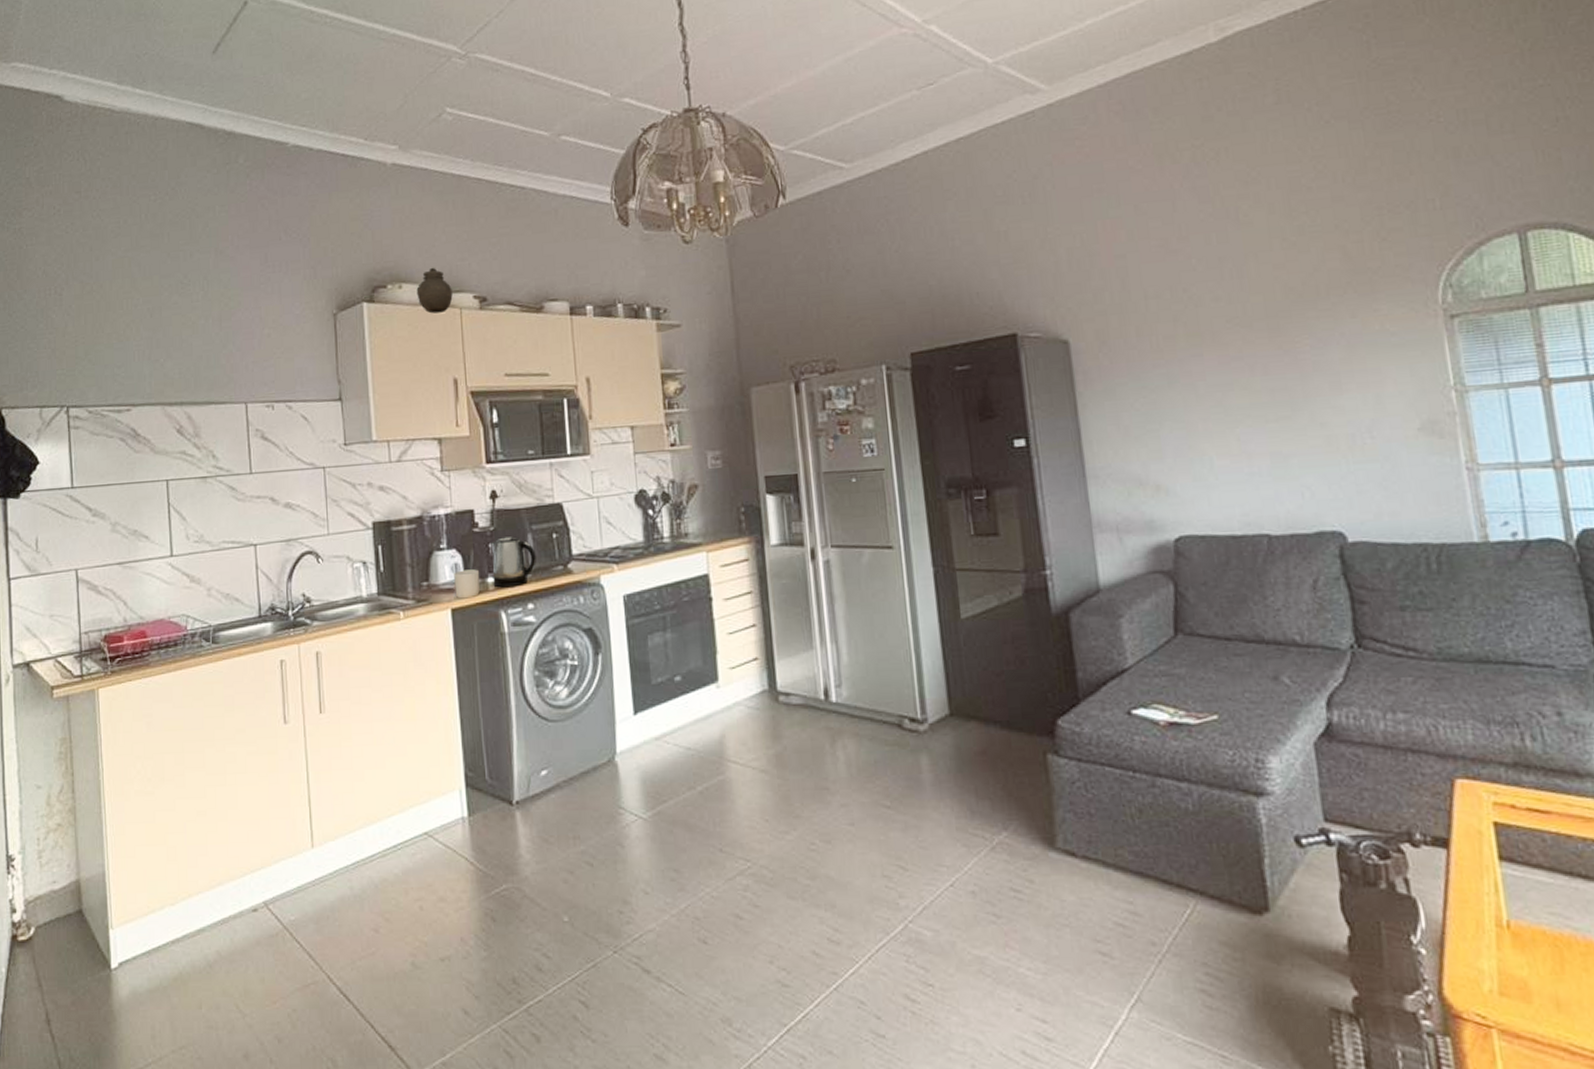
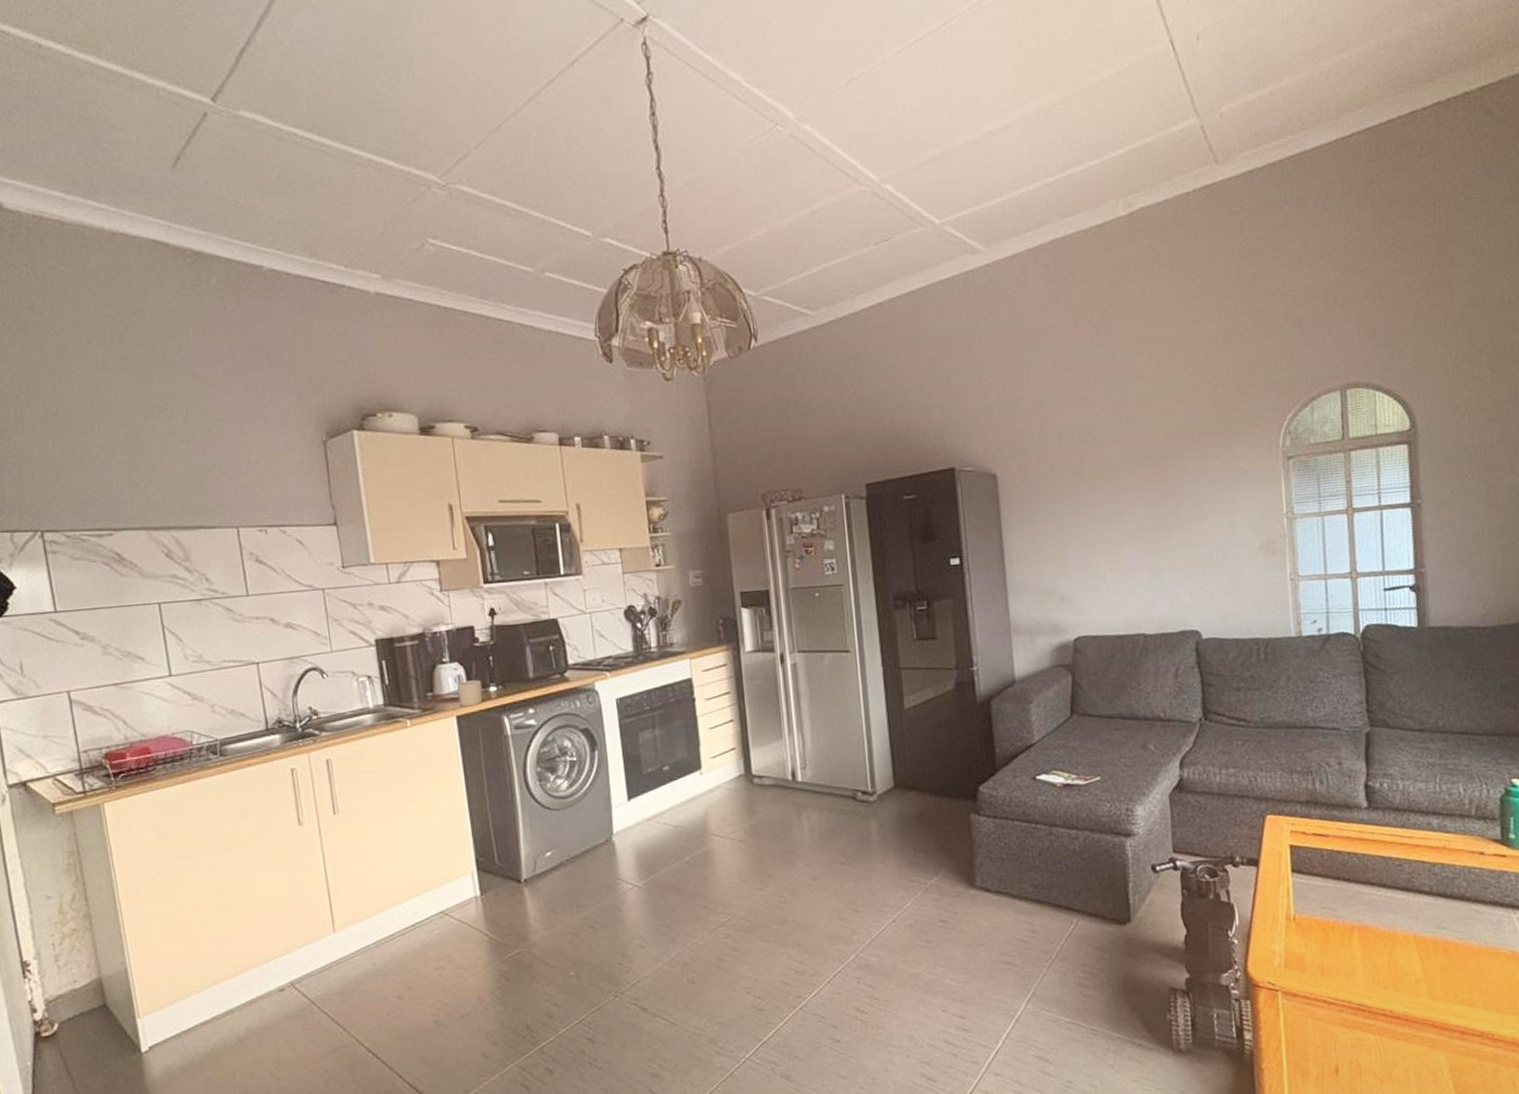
jar: present [416,267,453,314] -> none [407,397,444,442]
kettle: present [491,536,536,588] -> none [491,649,535,696]

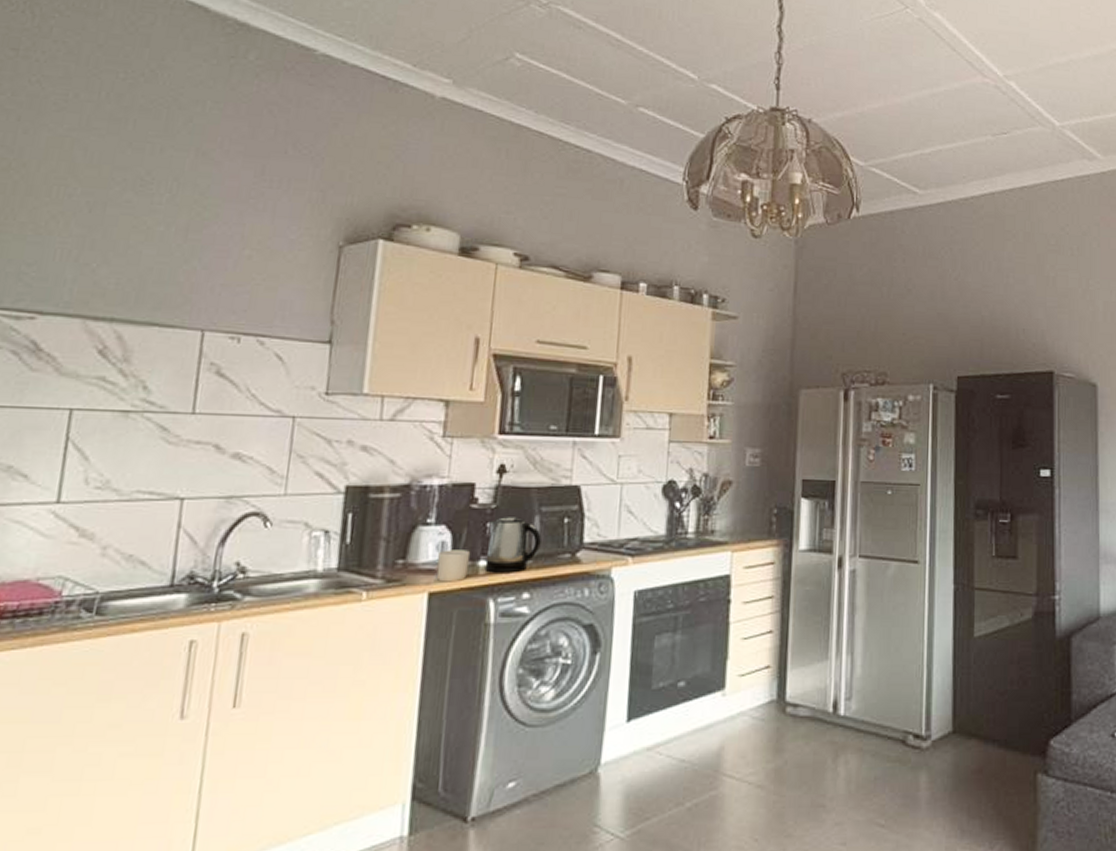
kettle: none [491,649,535,696] -> present [484,517,541,573]

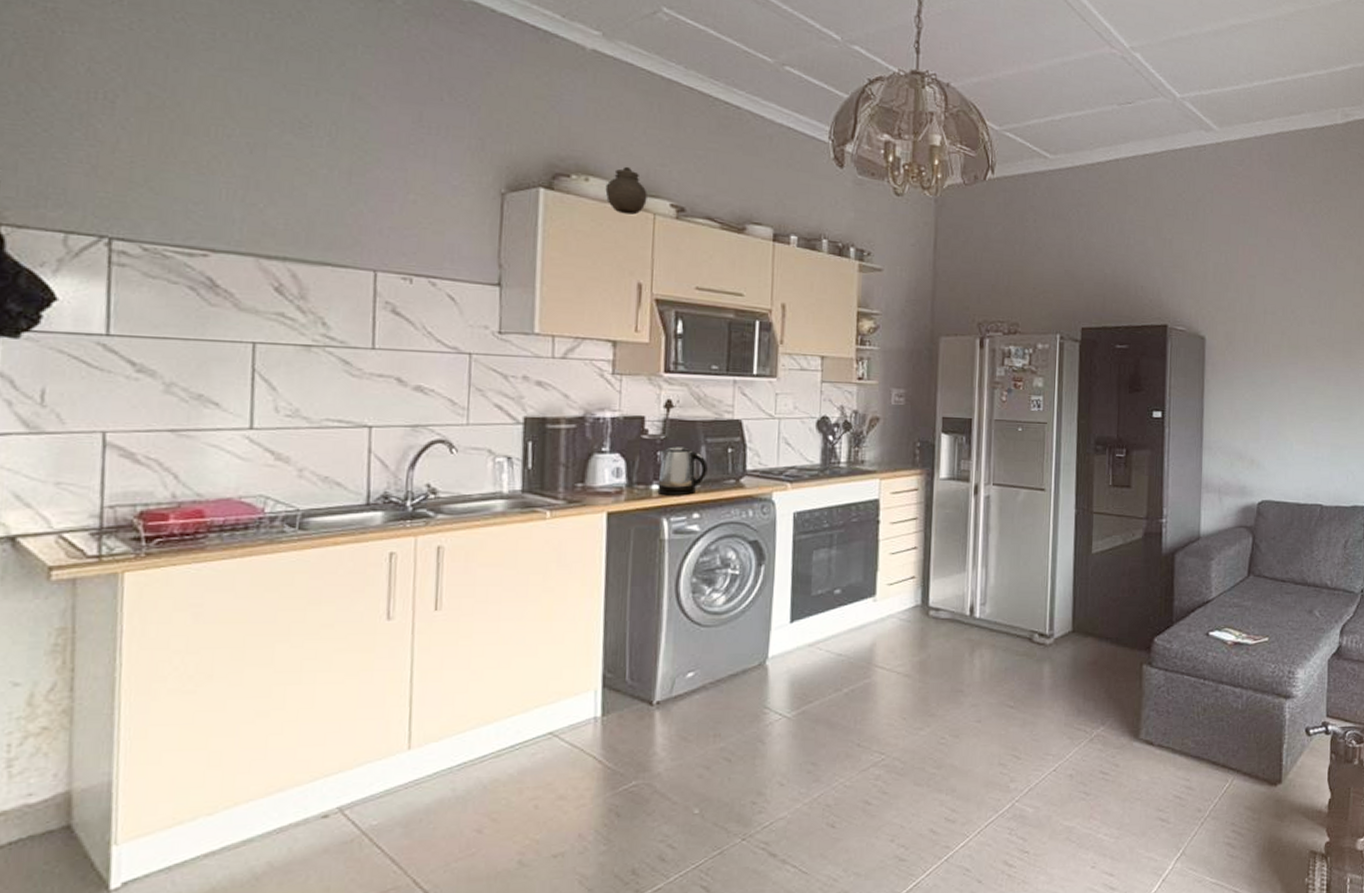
mug: present [436,550,471,582] -> none [613,475,644,504]
jar: none [446,214,490,265] -> present [605,166,647,215]

